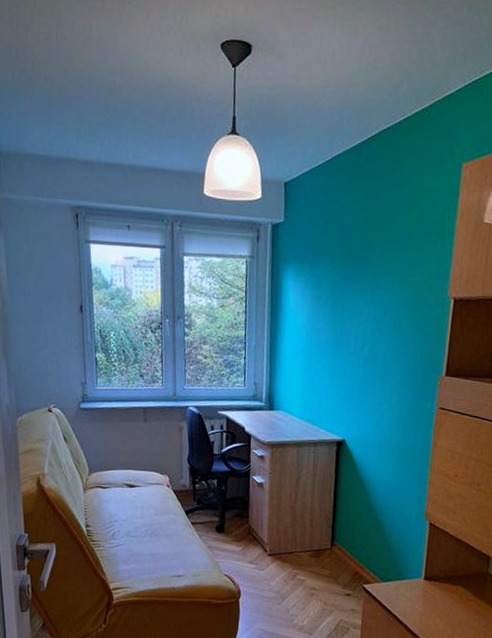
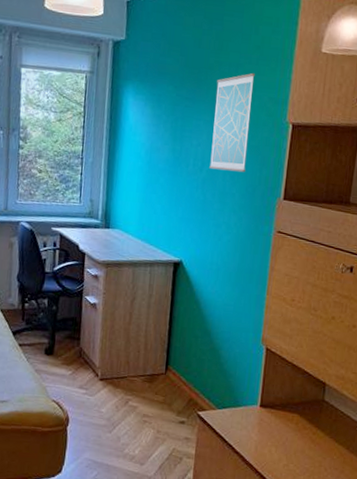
wall art: none [370,249,415,350] -> present [209,73,255,173]

